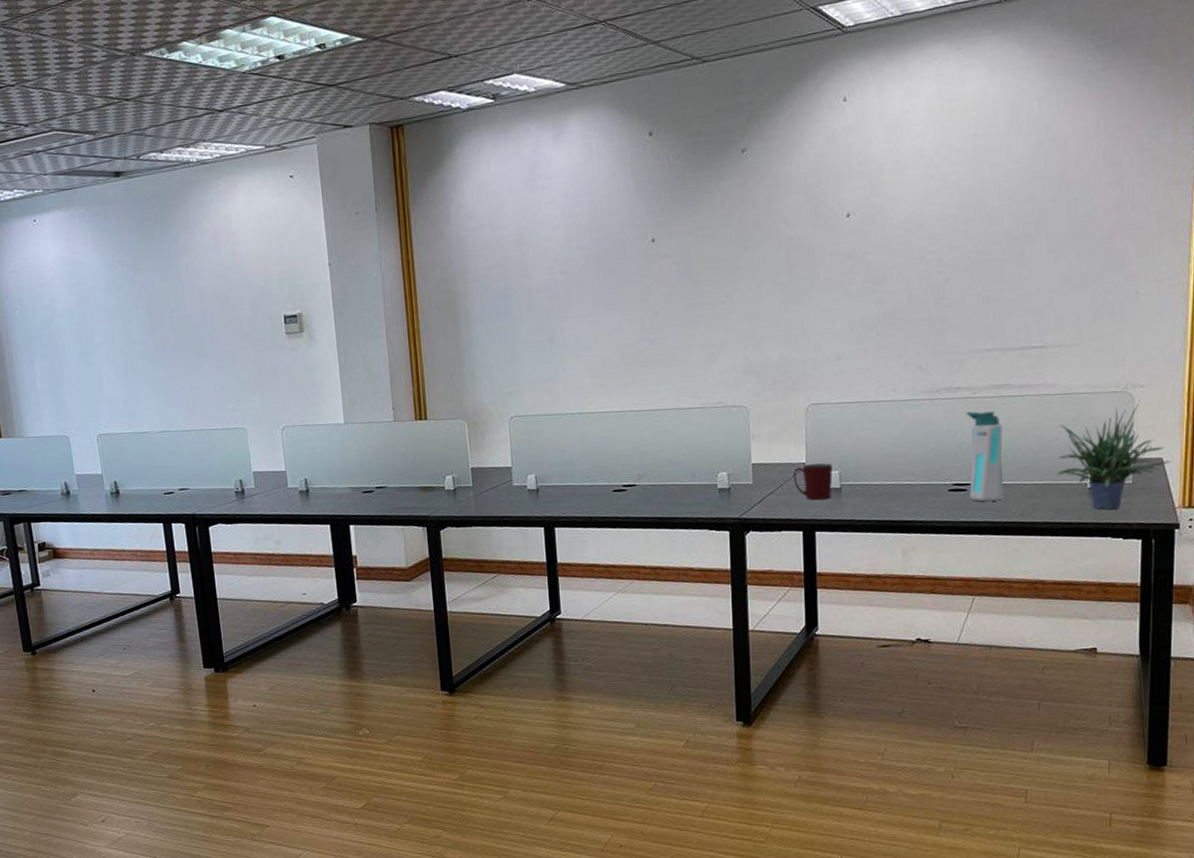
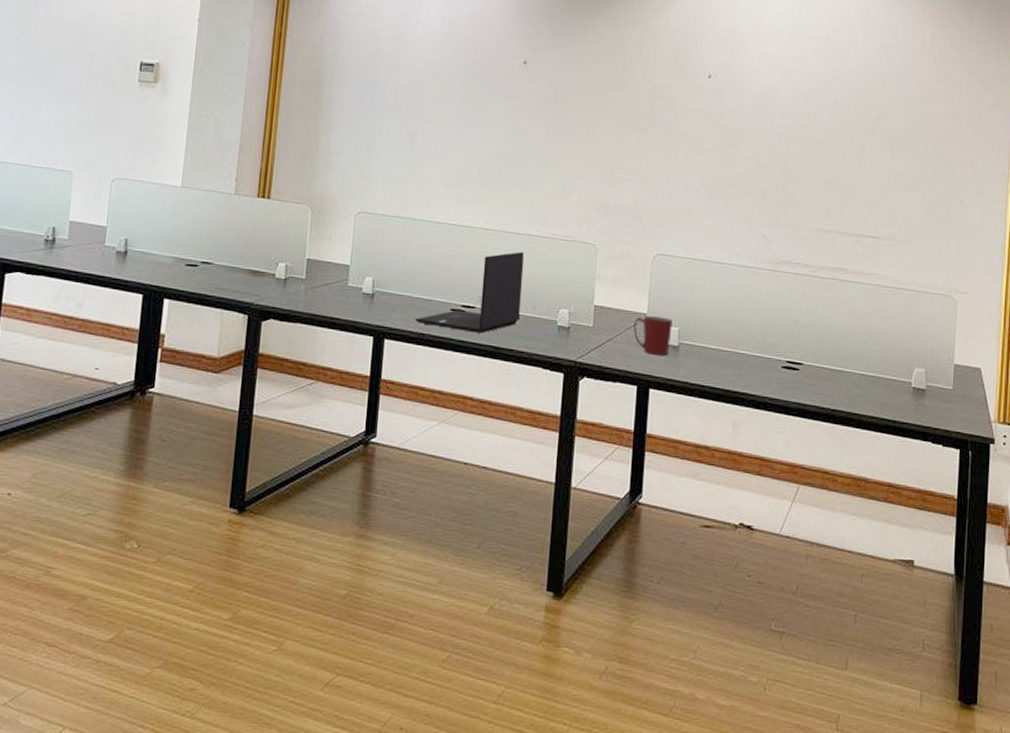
laptop: none [580,426,681,509] -> present [414,252,525,334]
water bottle: present [965,411,1004,502] -> none [801,289,836,386]
potted plant: present [1057,399,1172,509] -> none [884,306,989,413]

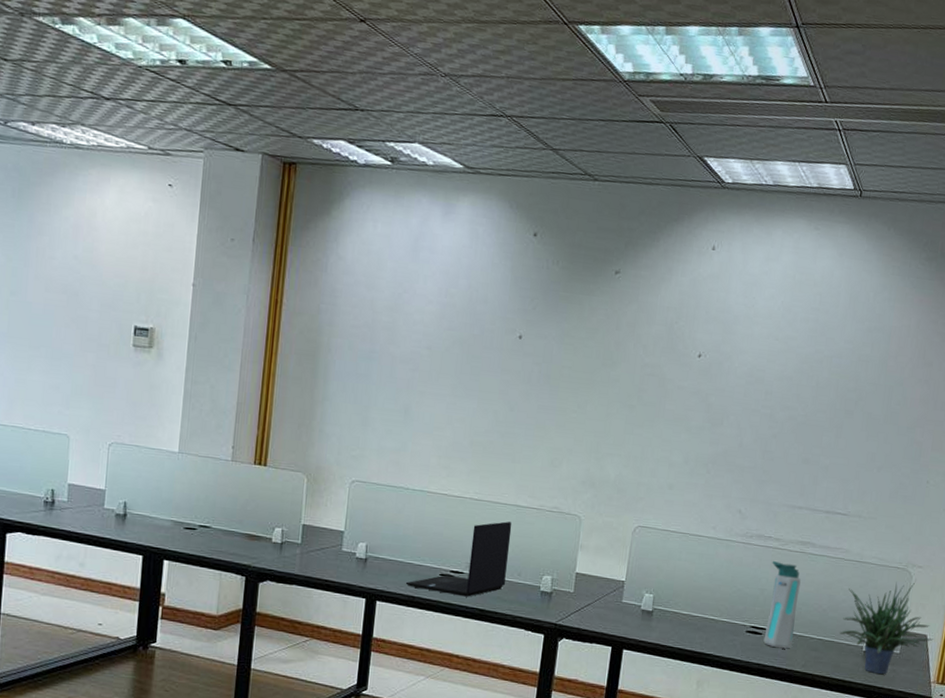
mug: present [633,316,673,356] -> none [611,583,649,620]
water bottle: none [801,289,836,386] -> present [763,561,801,649]
potted plant: none [884,306,989,413] -> present [840,578,934,674]

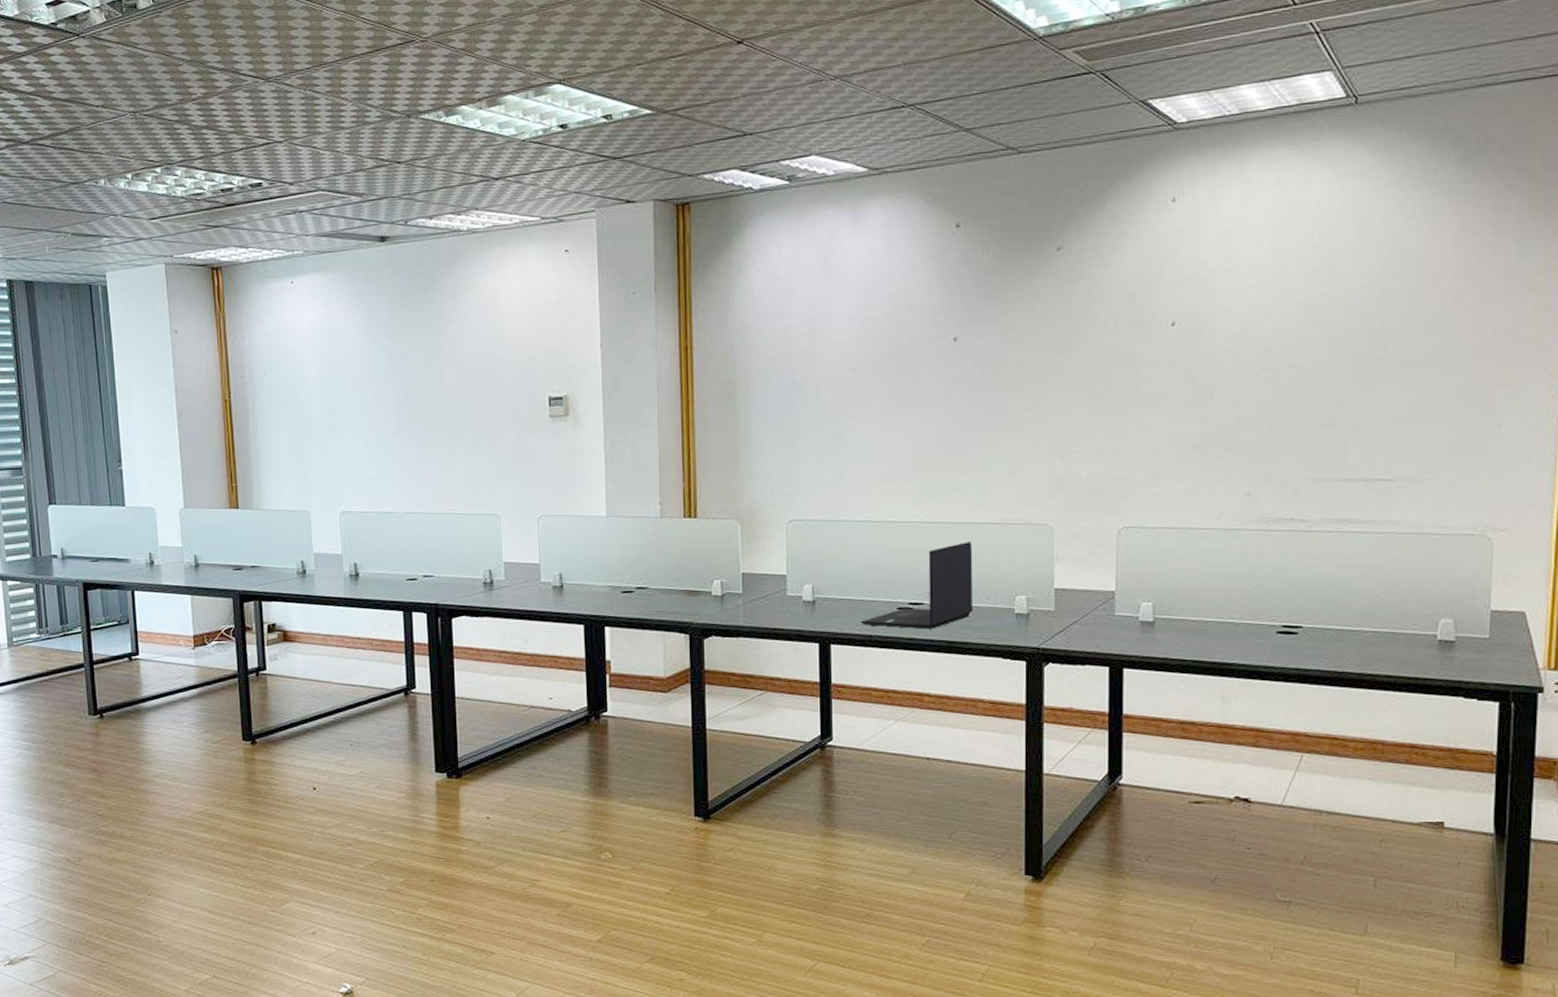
water bottle: present [763,561,801,649] -> none [1299,546,1341,648]
potted plant: present [840,578,934,674] -> none [1402,545,1536,665]

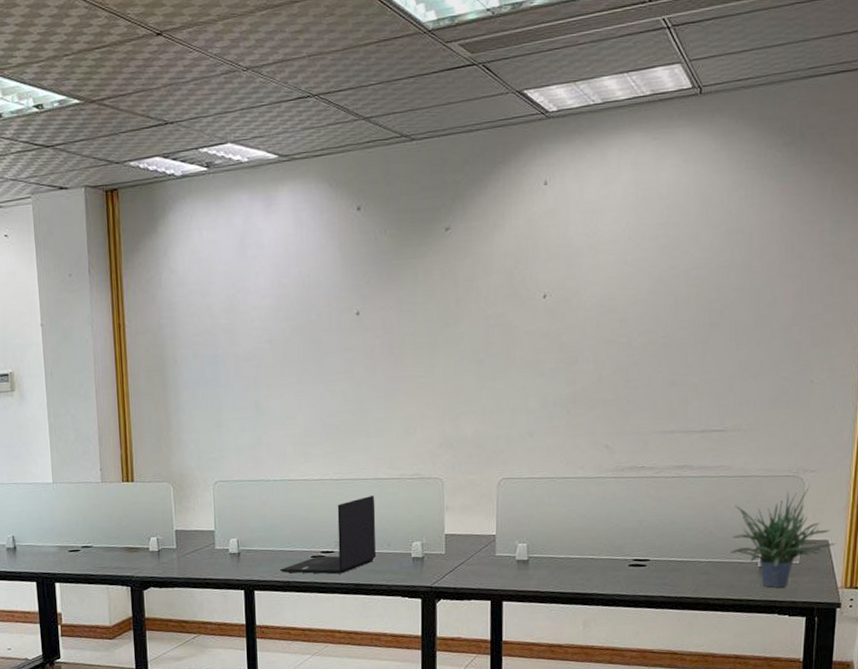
potted plant: none [1402,545,1536,665] -> present [730,484,837,588]

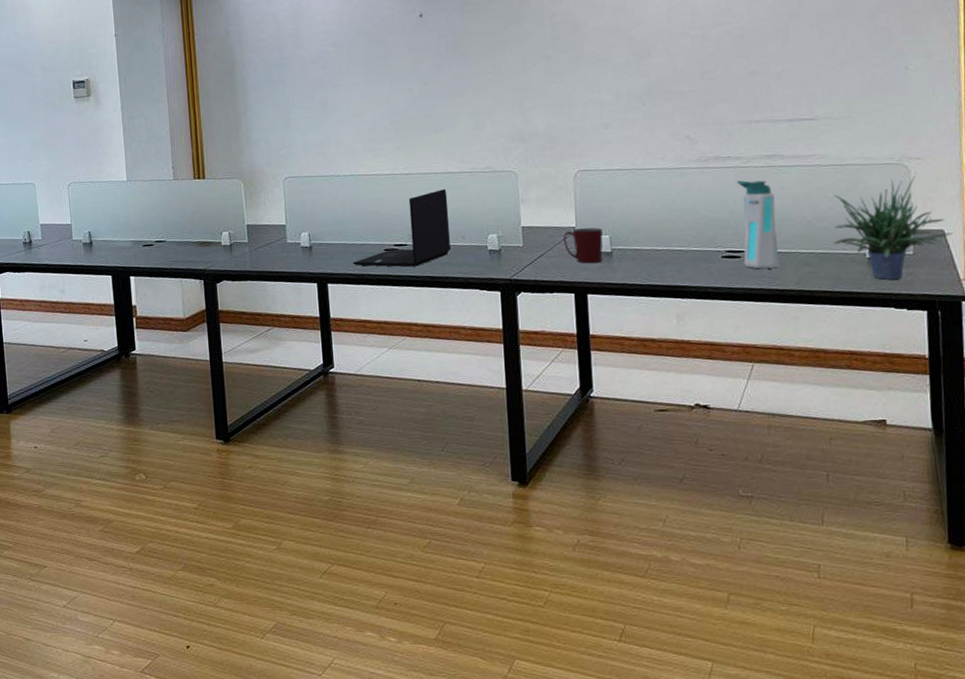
mug: none [484,536,521,572] -> present [563,227,603,264]
water bottle: none [648,490,681,578] -> present [736,180,780,269]

